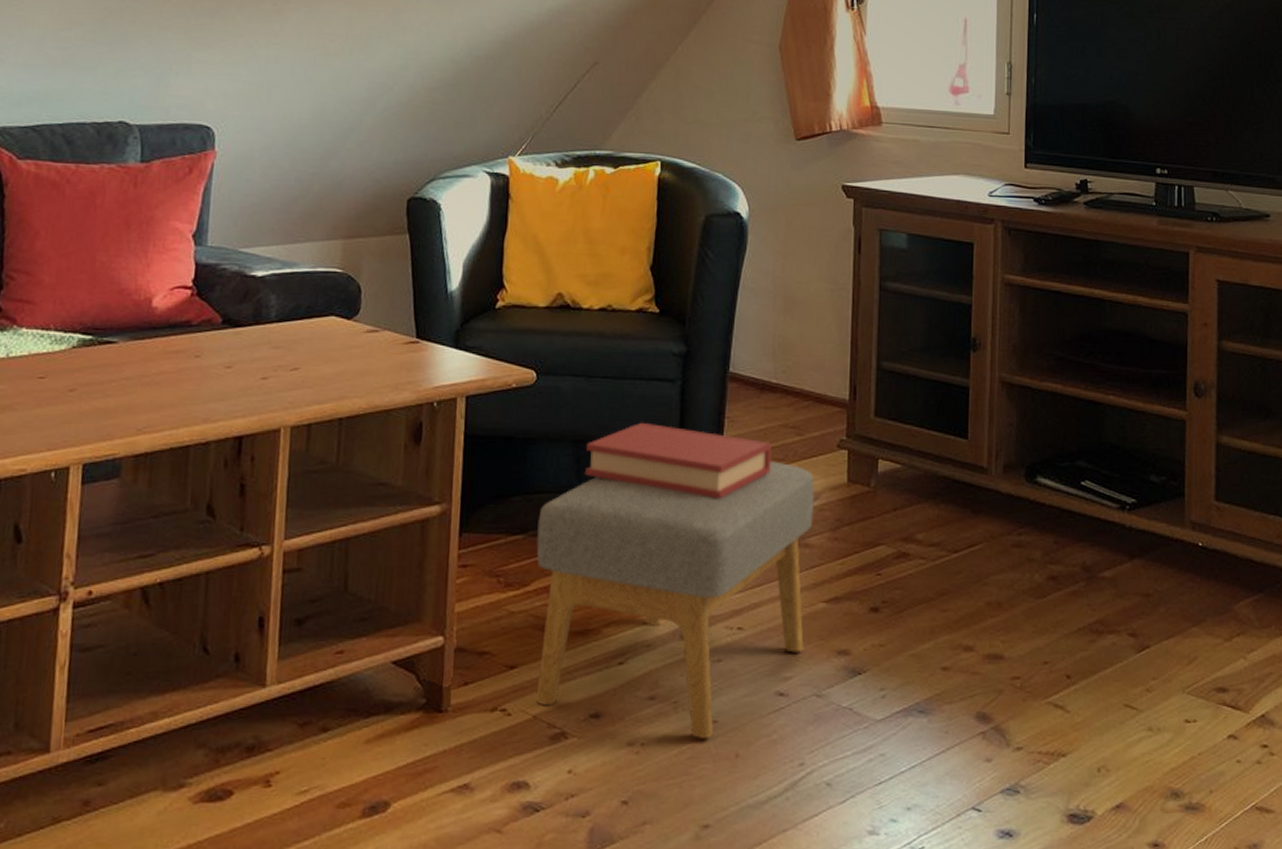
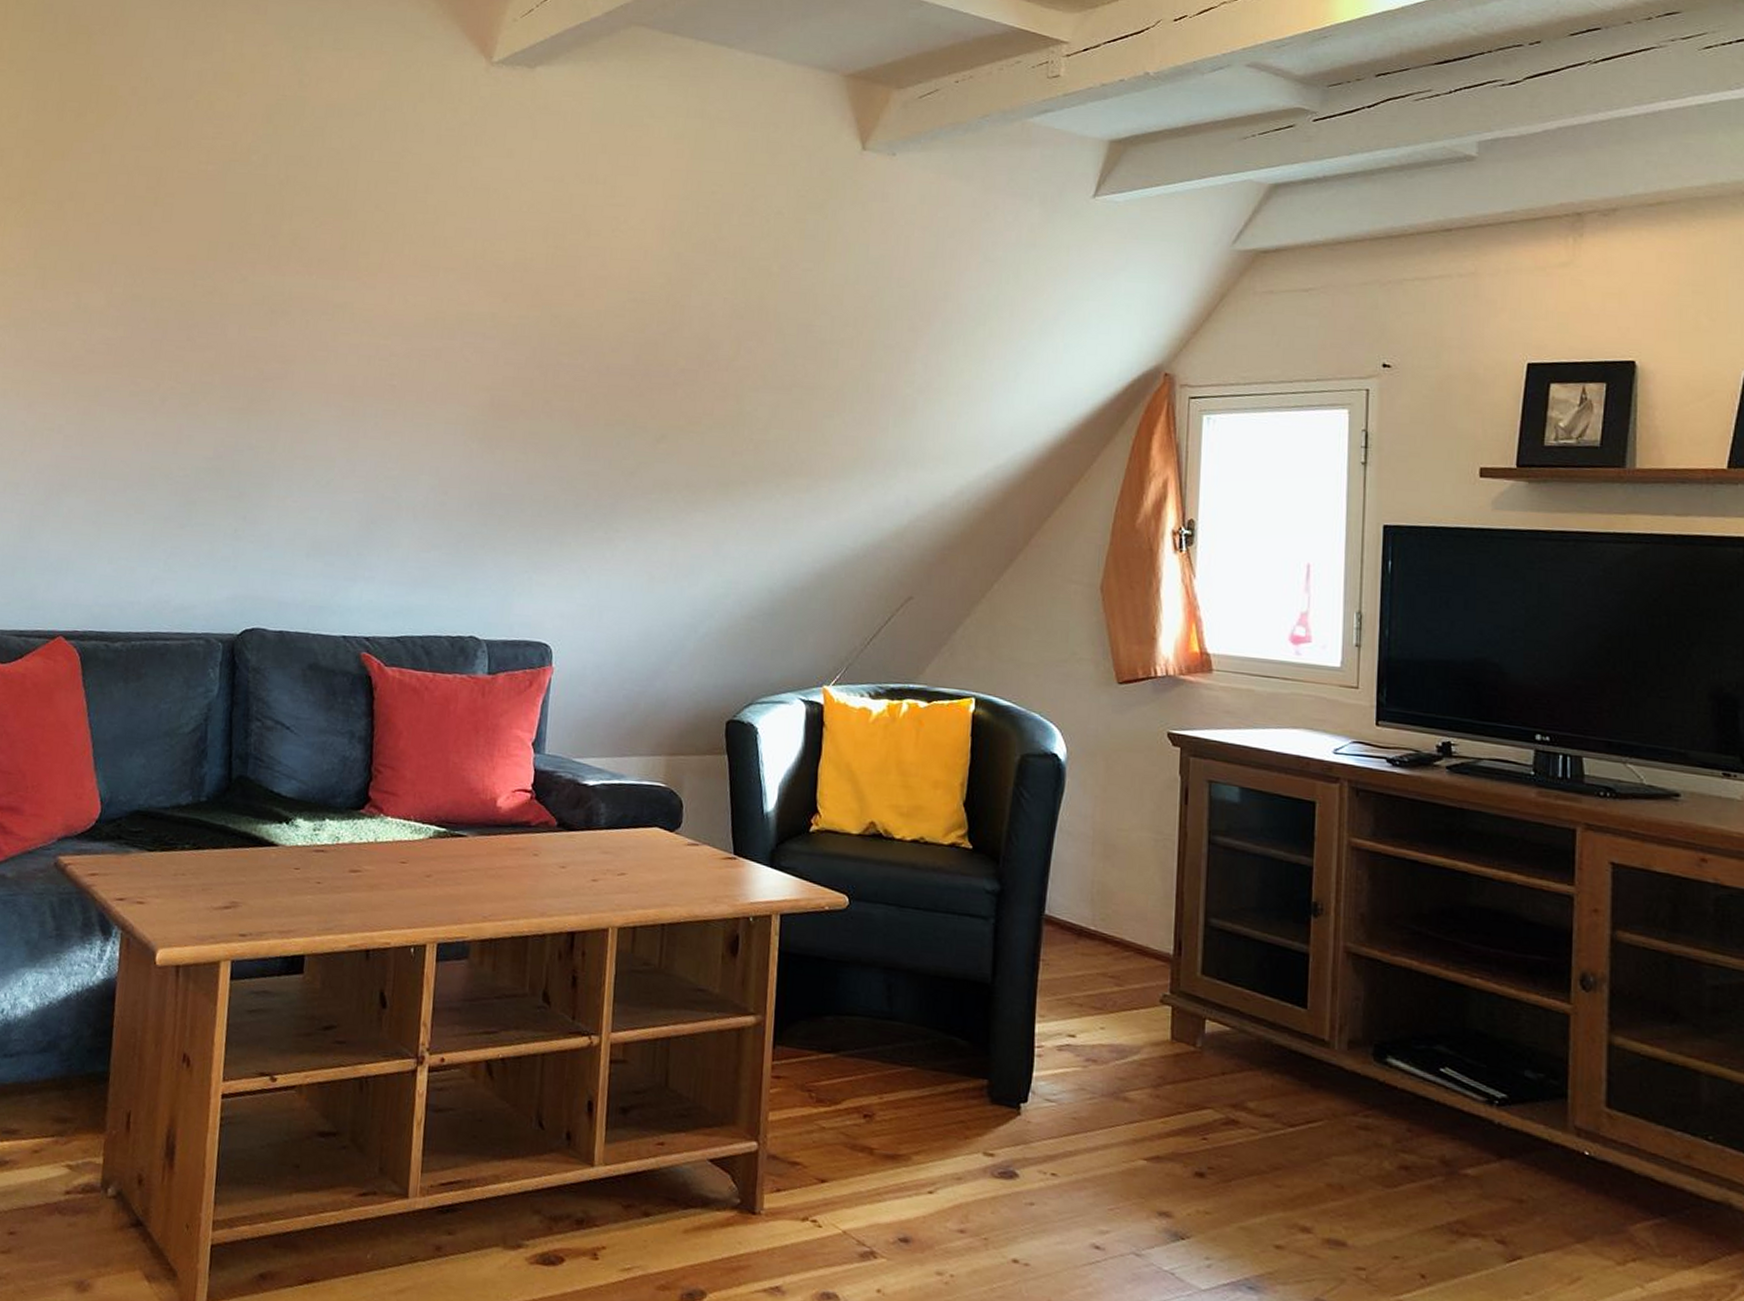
footstool: present [535,461,815,738] -> none [845,1005,1136,1280]
hardback book: present [584,422,772,499] -> none [895,956,1089,1042]

